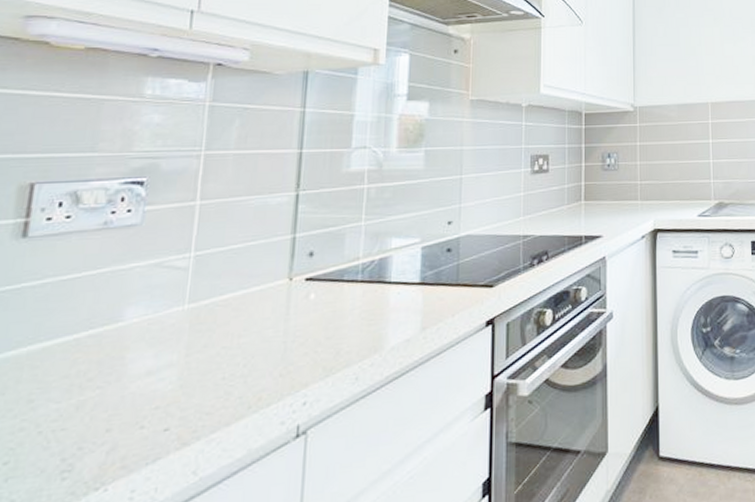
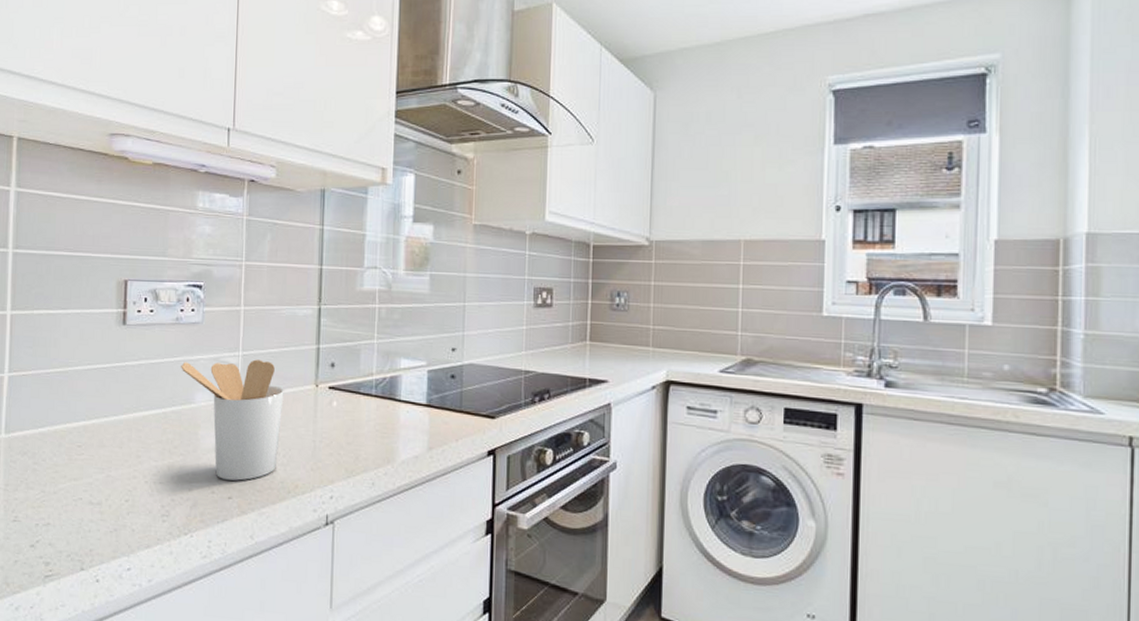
utensil holder: none [106,258,249,409] -> present [181,359,284,481]

